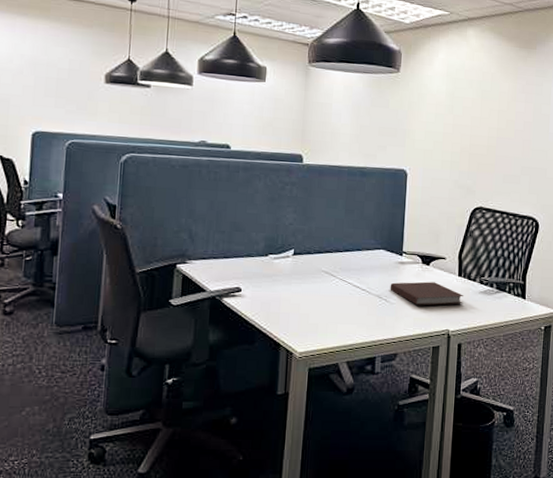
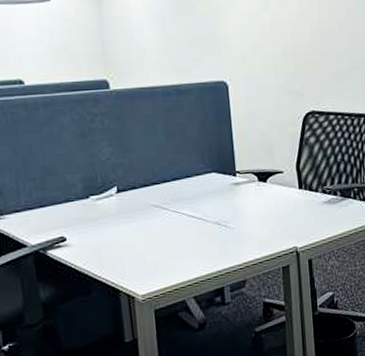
notebook: present [390,281,464,306] -> none [227,199,308,227]

